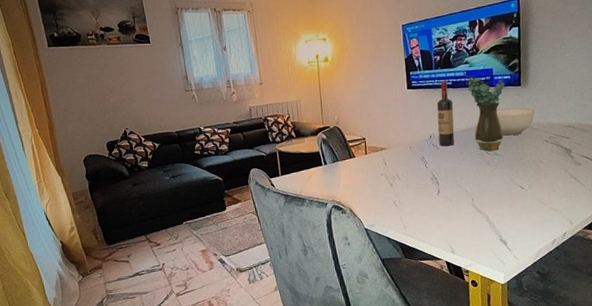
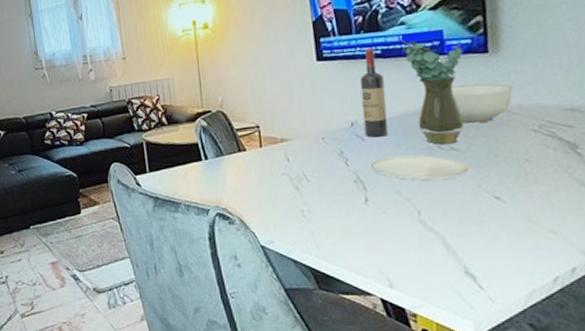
plate: none [441,158,506,177] -> present [369,155,470,181]

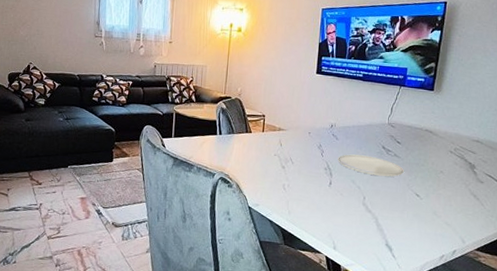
wine bottle: present [359,48,388,138] -> none [339,72,361,139]
vase: present [400,39,465,144] -> none [376,69,418,151]
bowl: present [451,84,514,123] -> none [404,111,444,140]

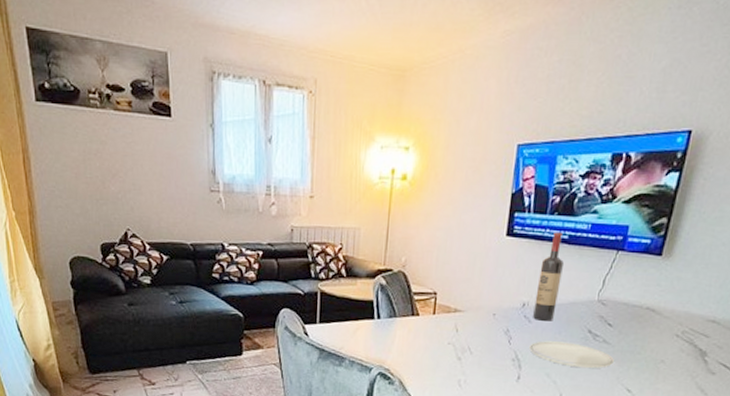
wine bottle: none [339,72,361,139] -> present [533,232,565,321]

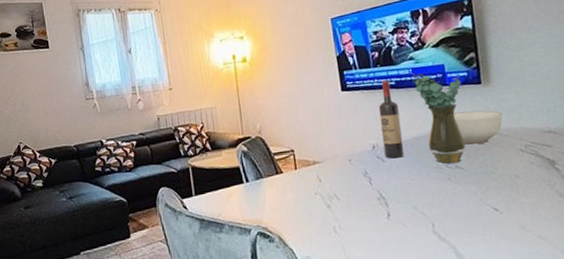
plate: present [529,341,614,369] -> none [390,173,473,196]
vase: none [581,228,642,336] -> present [410,72,466,164]
bowl: none [619,283,672,321] -> present [454,110,503,145]

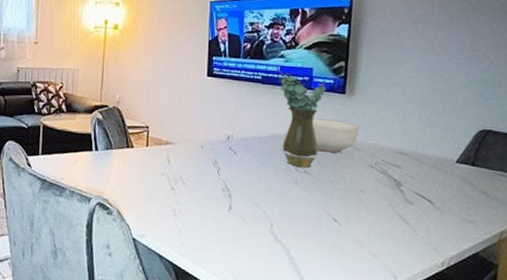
wine bottle: present [378,80,404,159] -> none [238,73,261,153]

